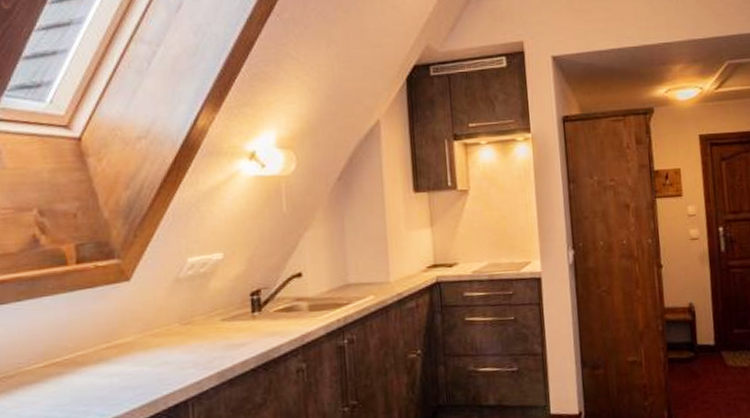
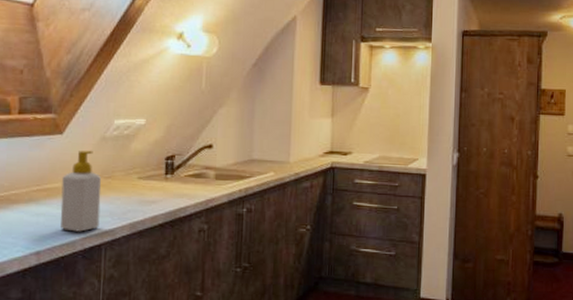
soap bottle: none [135,295,183,390] -> present [60,150,102,232]

